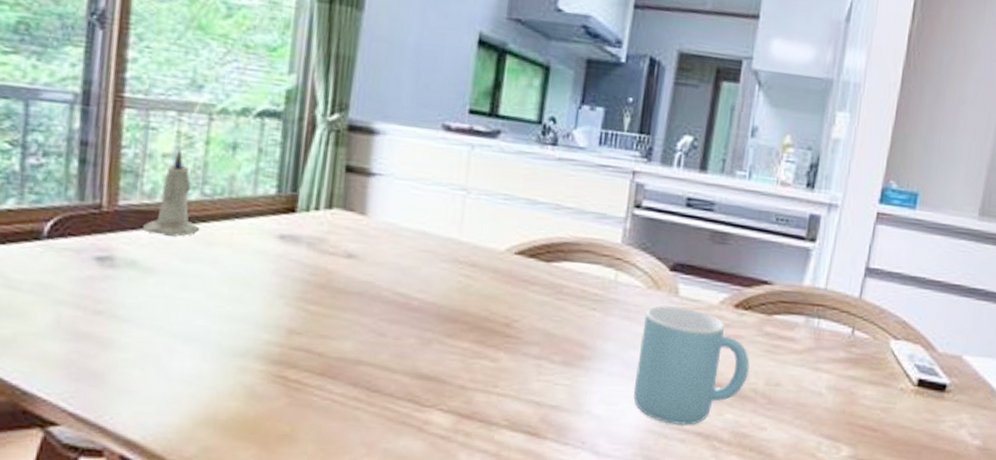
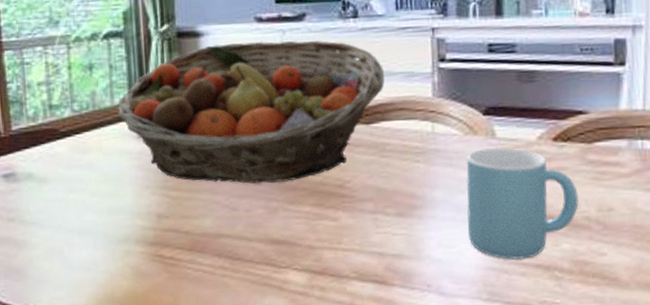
candle: present [141,150,200,237] -> none [32,77,75,150]
fruit basket: none [258,146,575,313] -> present [117,40,385,184]

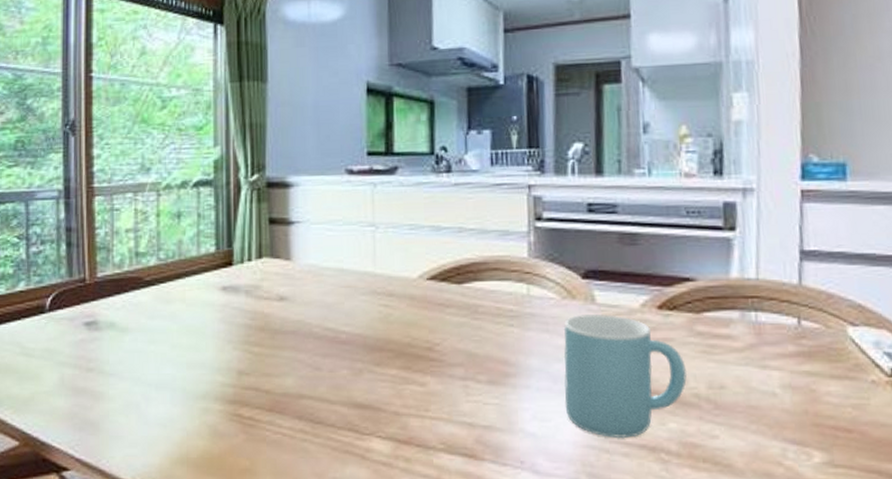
fruit basket: present [117,40,385,184] -> none [202,193,478,343]

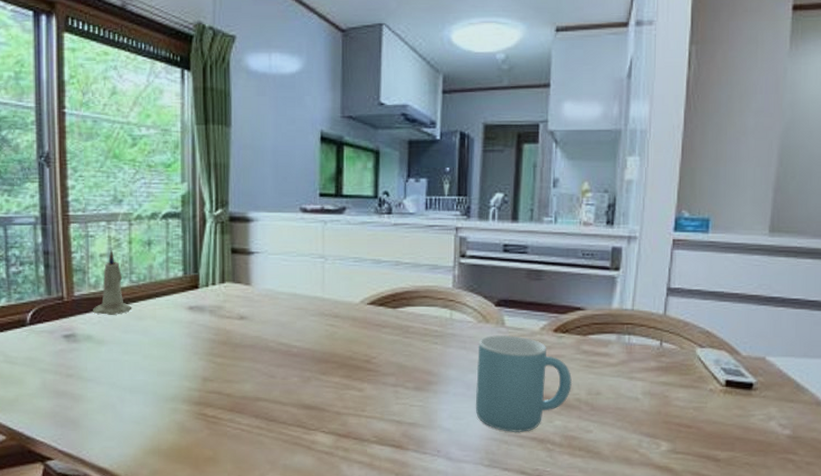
candle: none [116,224,159,299] -> present [92,250,132,315]

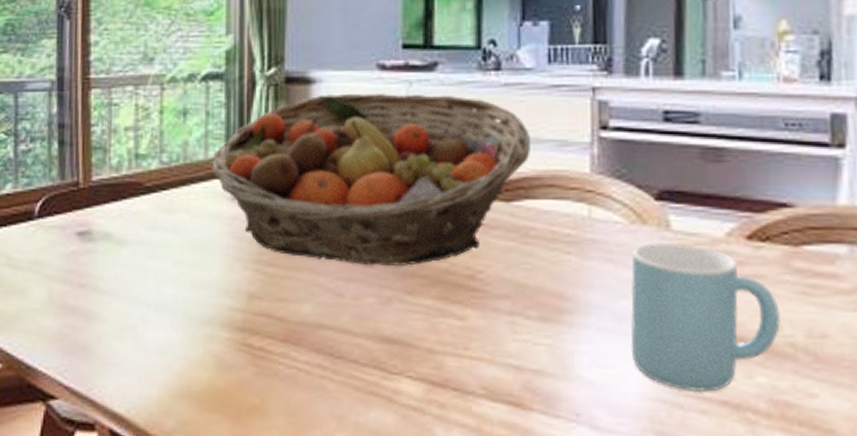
candle: present [92,250,132,315] -> none [112,122,161,206]
fruit basket: none [171,229,411,356] -> present [210,92,531,267]

